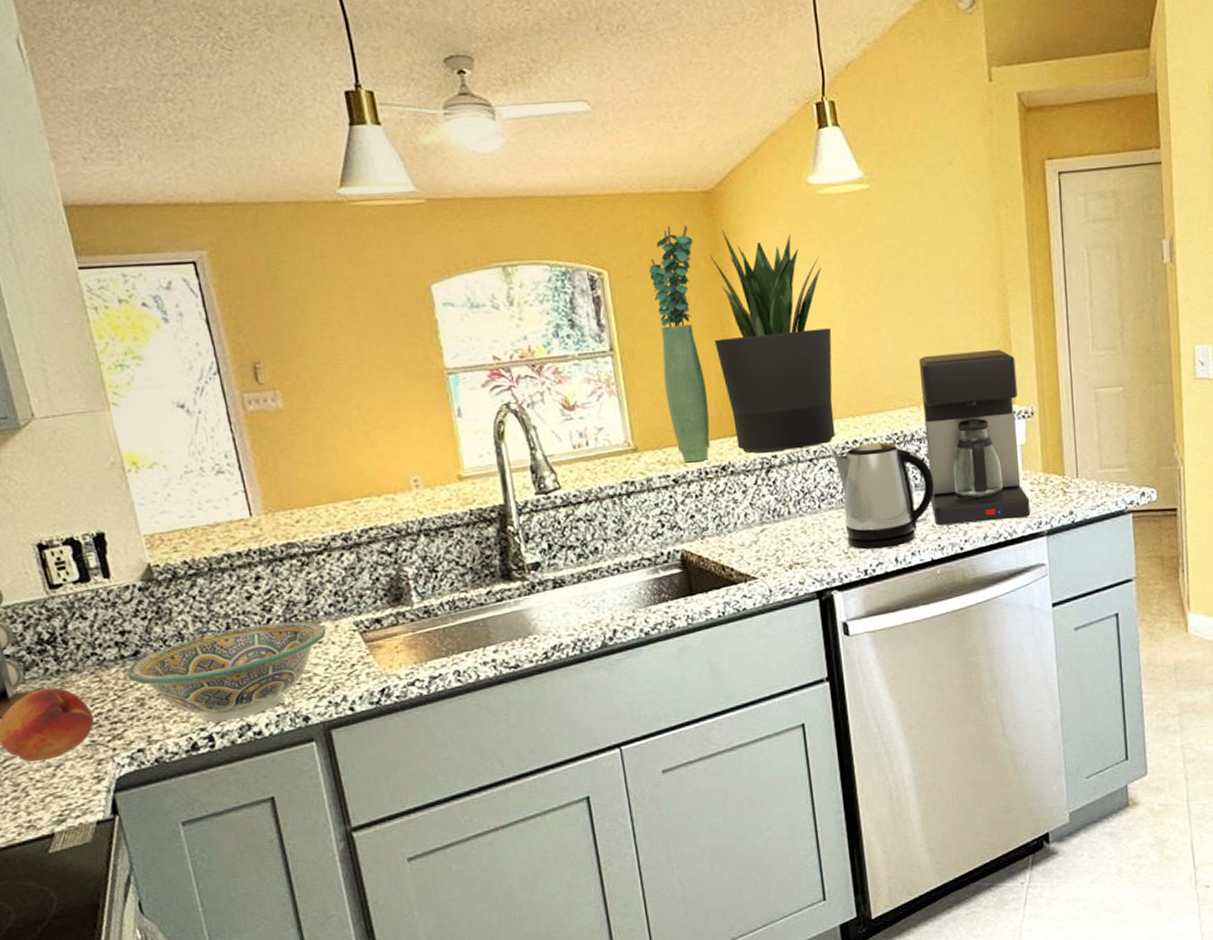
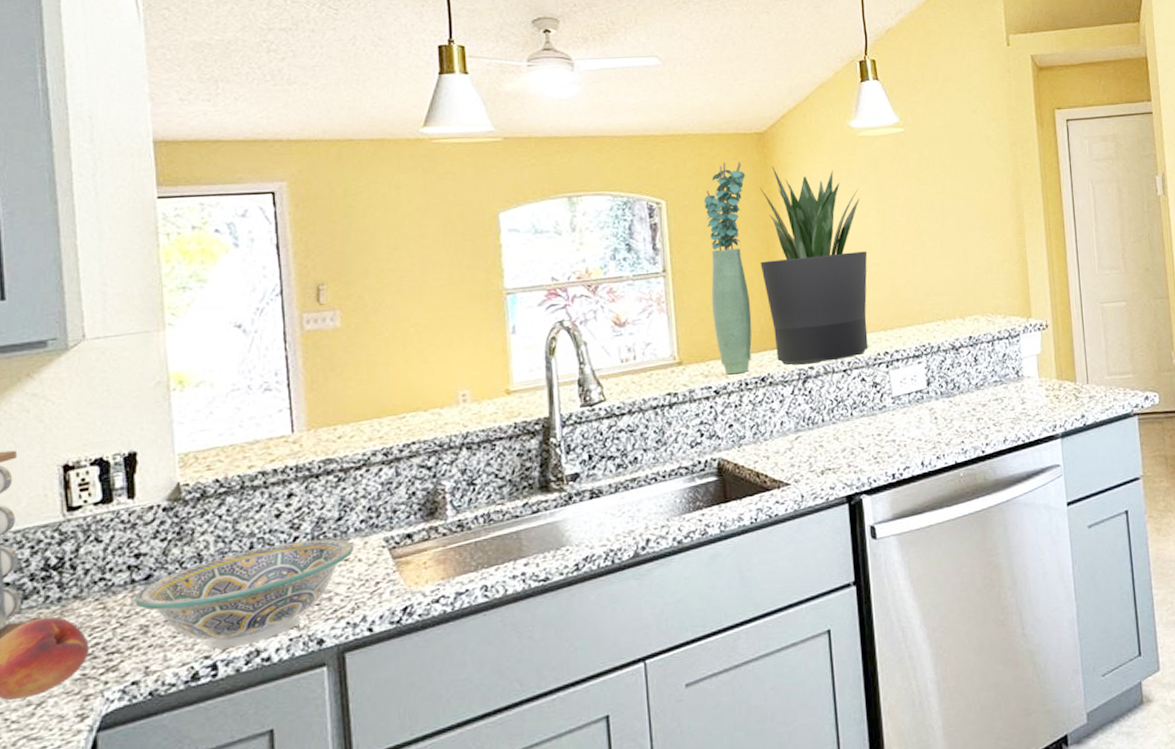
kettle: present [835,442,935,550] -> none [867,353,959,455]
coffee maker: present [918,349,1031,527] -> none [945,269,1046,431]

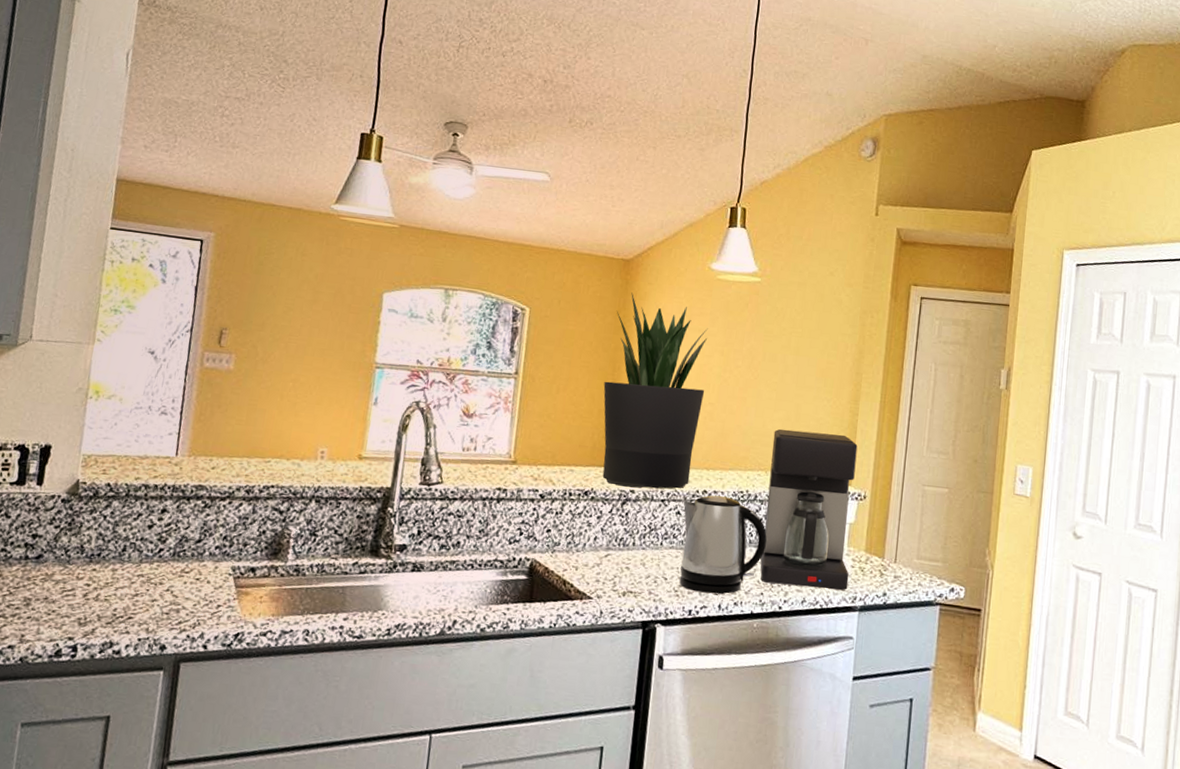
bowl: present [135,538,353,650] -> none [24,552,206,636]
vase: present [703,161,752,375] -> none [550,281,606,483]
kettle: none [867,353,959,455] -> present [679,495,767,595]
coffee maker: none [945,269,1046,431] -> present [760,429,858,591]

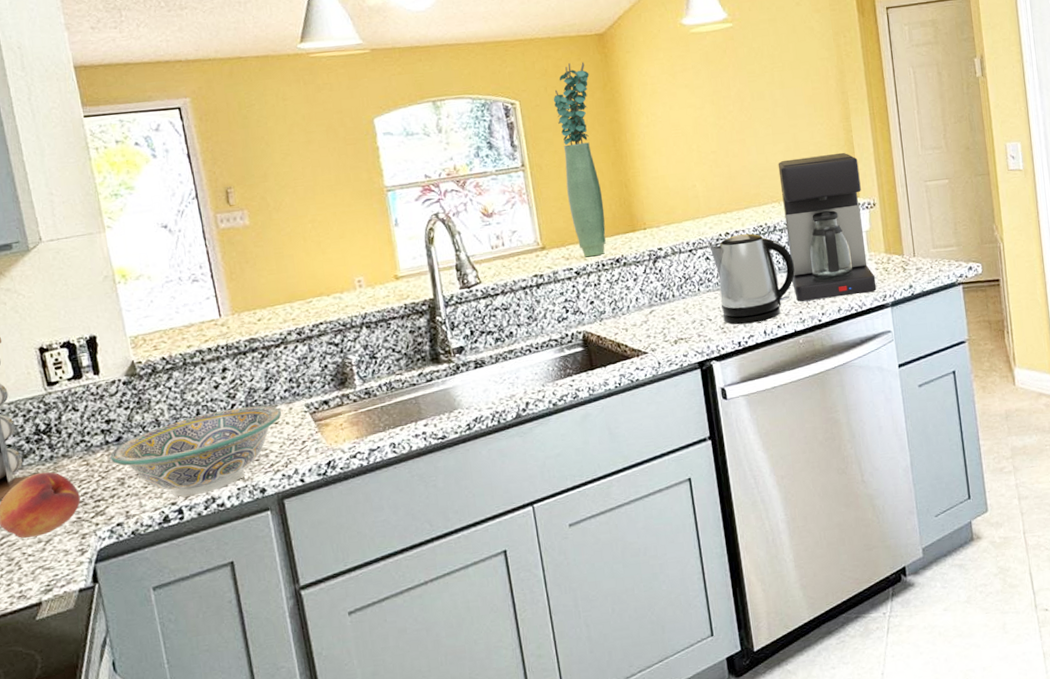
bowl: none [24,552,206,636] -> present [110,405,281,497]
vase: none [550,281,606,483] -> present [553,62,606,257]
planter: present [602,292,708,489] -> none [602,64,711,247]

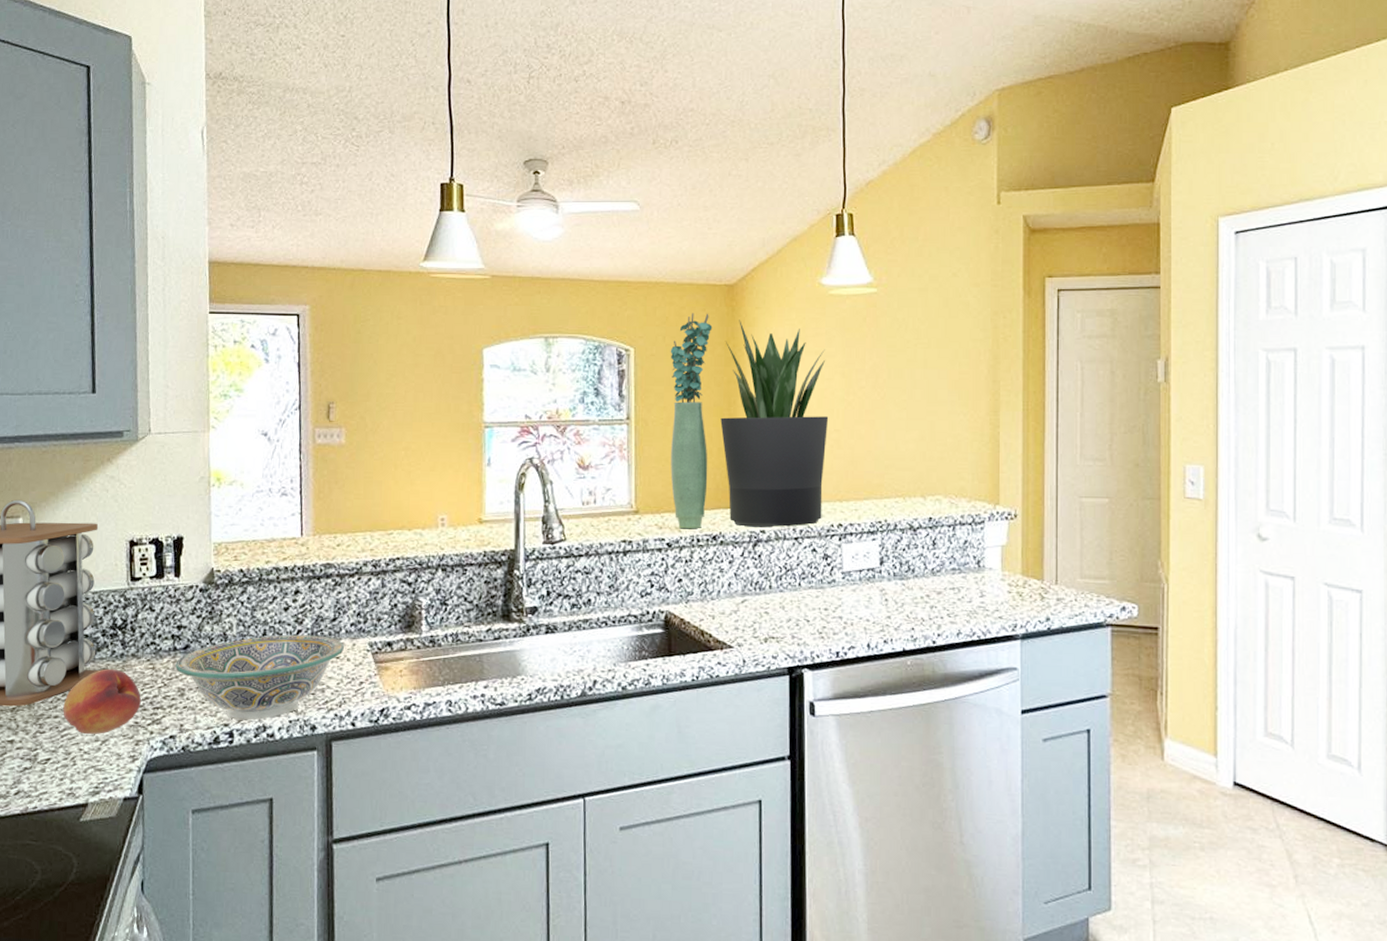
planter: none [602,64,711,247] -> present [720,319,829,528]
kettle: present [710,233,795,325] -> none [819,528,913,633]
coffee maker: present [778,152,877,303] -> none [907,450,1006,619]

